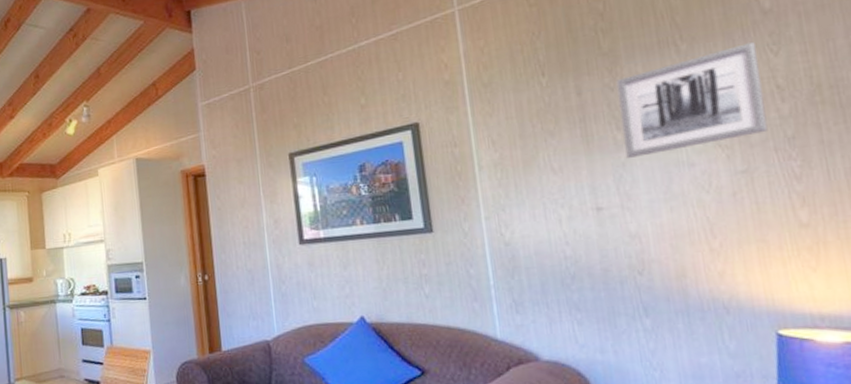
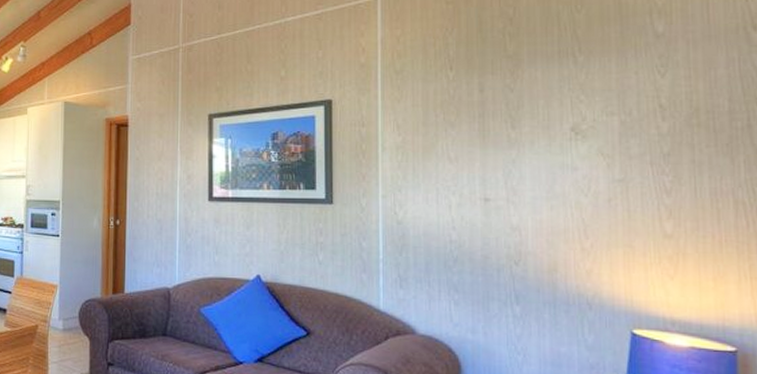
wall art: present [616,41,768,158] -> none [515,61,647,156]

